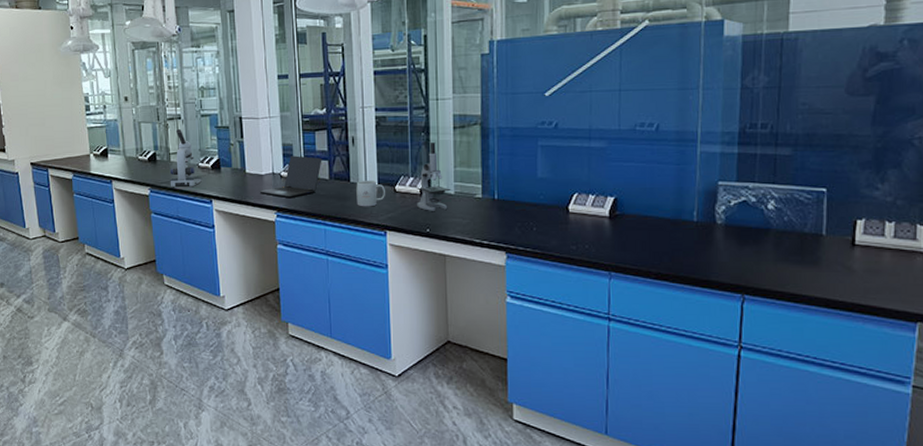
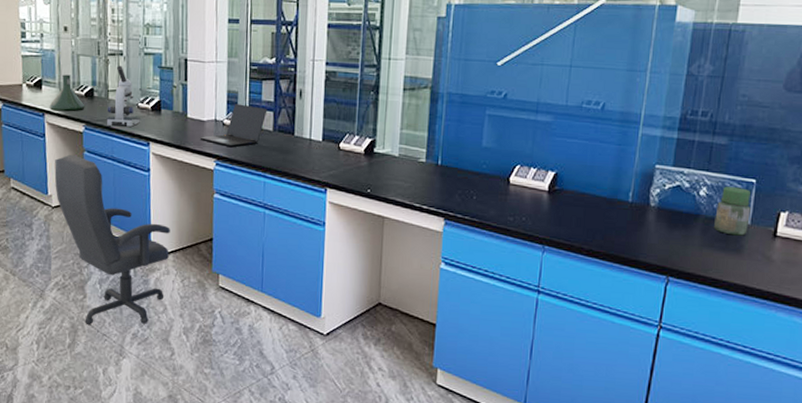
flask: none [116,142,149,177] -> present [49,74,85,112]
office chair: none [125,217,239,381] -> present [54,154,170,326]
mug: present [356,180,386,207] -> none [299,134,330,163]
microscope: present [417,142,451,212] -> none [360,102,396,173]
jar: none [786,198,824,248] -> present [714,187,751,236]

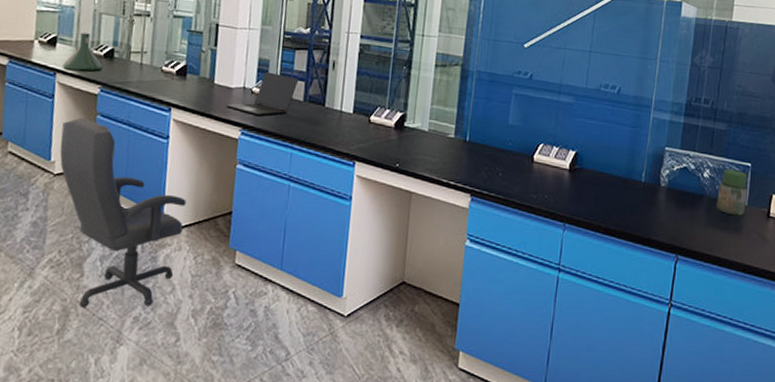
microscope: present [106,66,140,128] -> none [125,27,163,92]

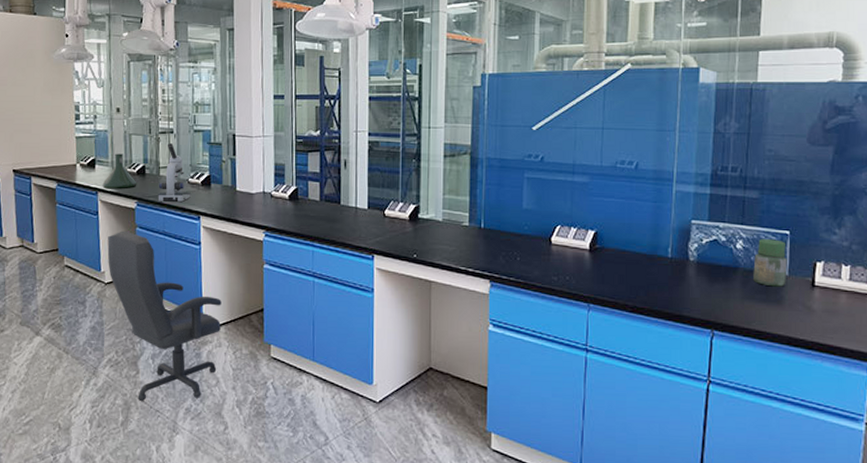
microscope: none [125,27,163,92] -> present [158,143,191,203]
laptop: present [226,72,299,117] -> none [249,176,314,219]

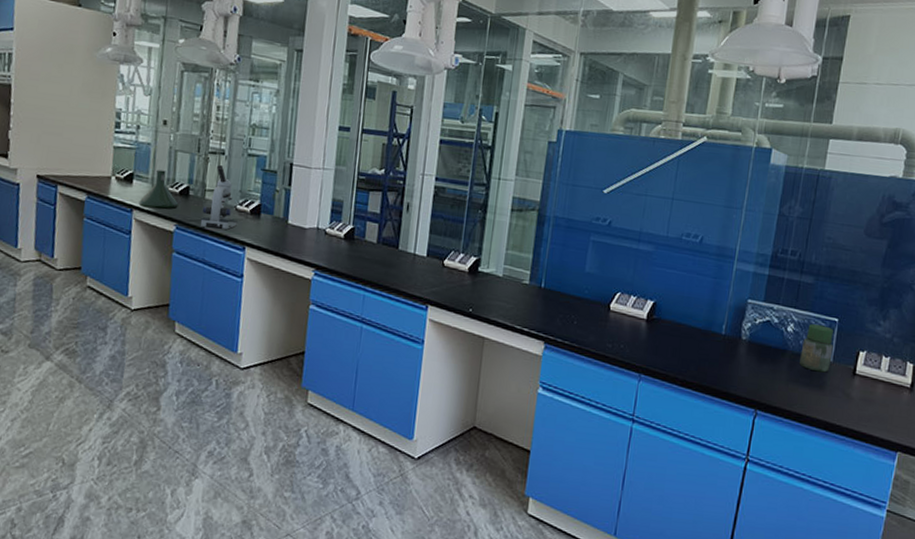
office chair: present [107,230,222,402] -> none [136,254,260,442]

